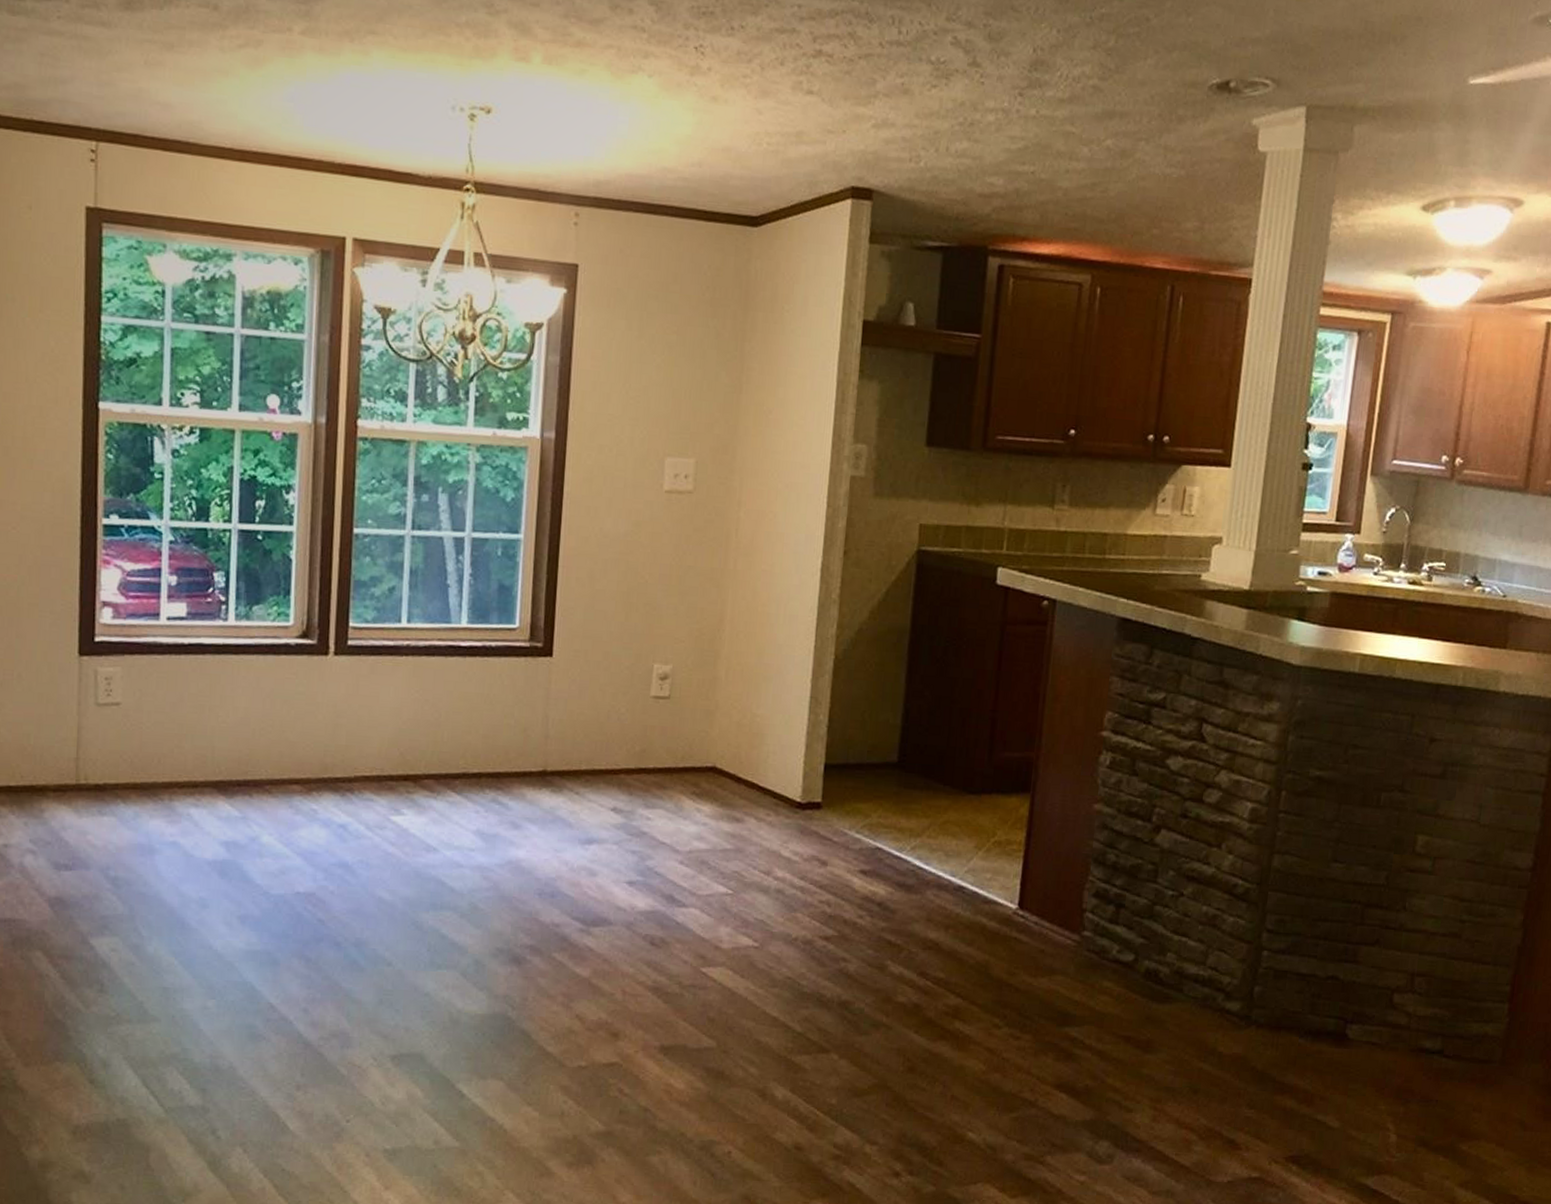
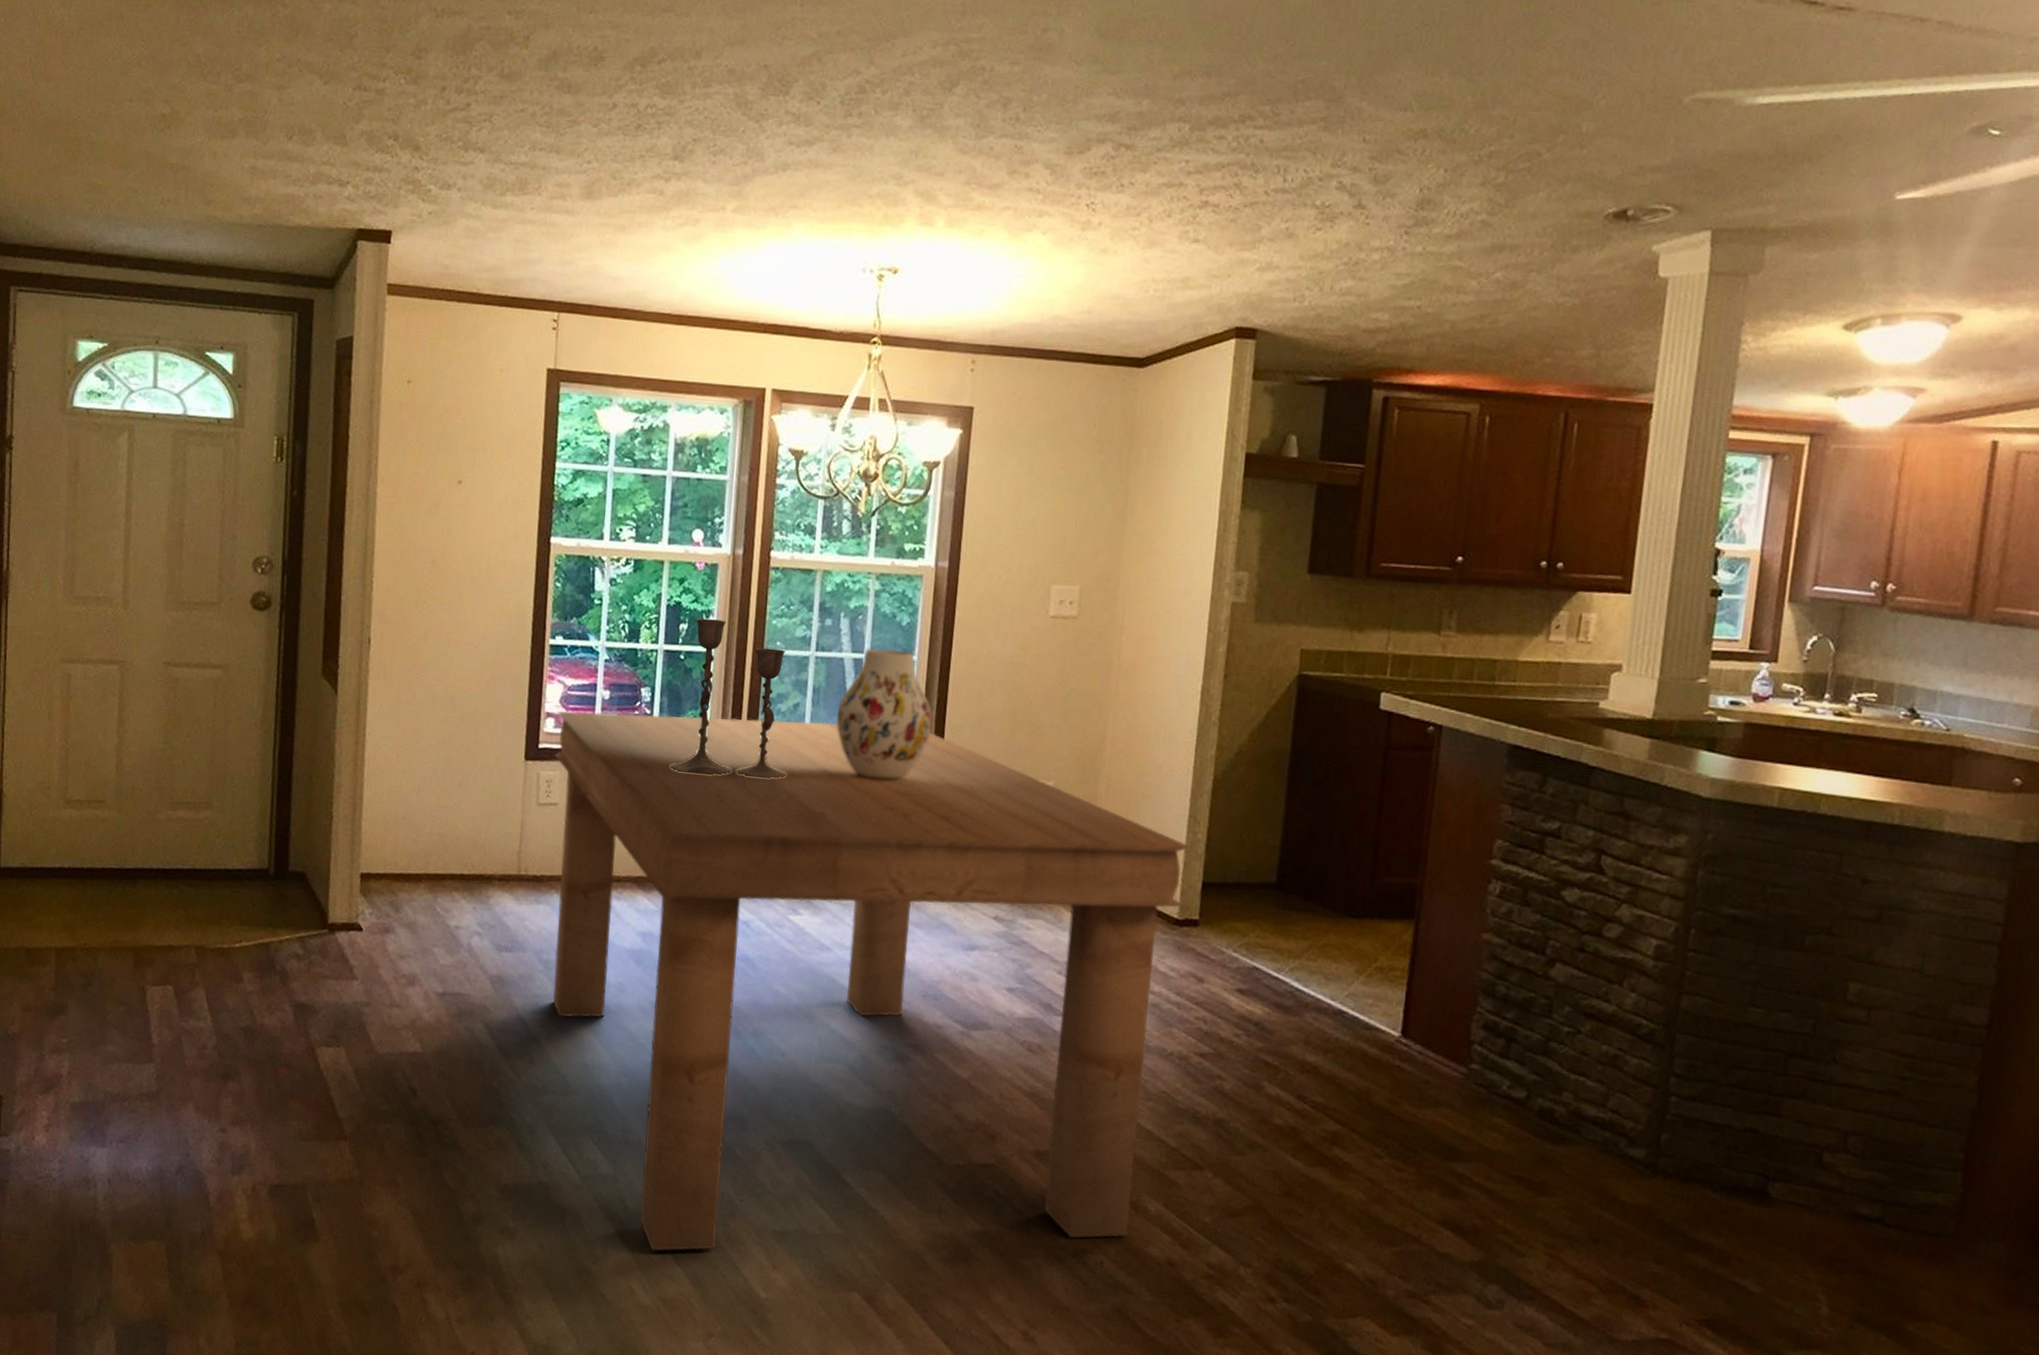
dining table: none [114,599,813,1183] -> present [553,711,1191,1252]
candlestick: none [251,494,383,669] -> present [671,618,786,779]
vase: none [437,526,542,668] -> present [836,648,932,780]

